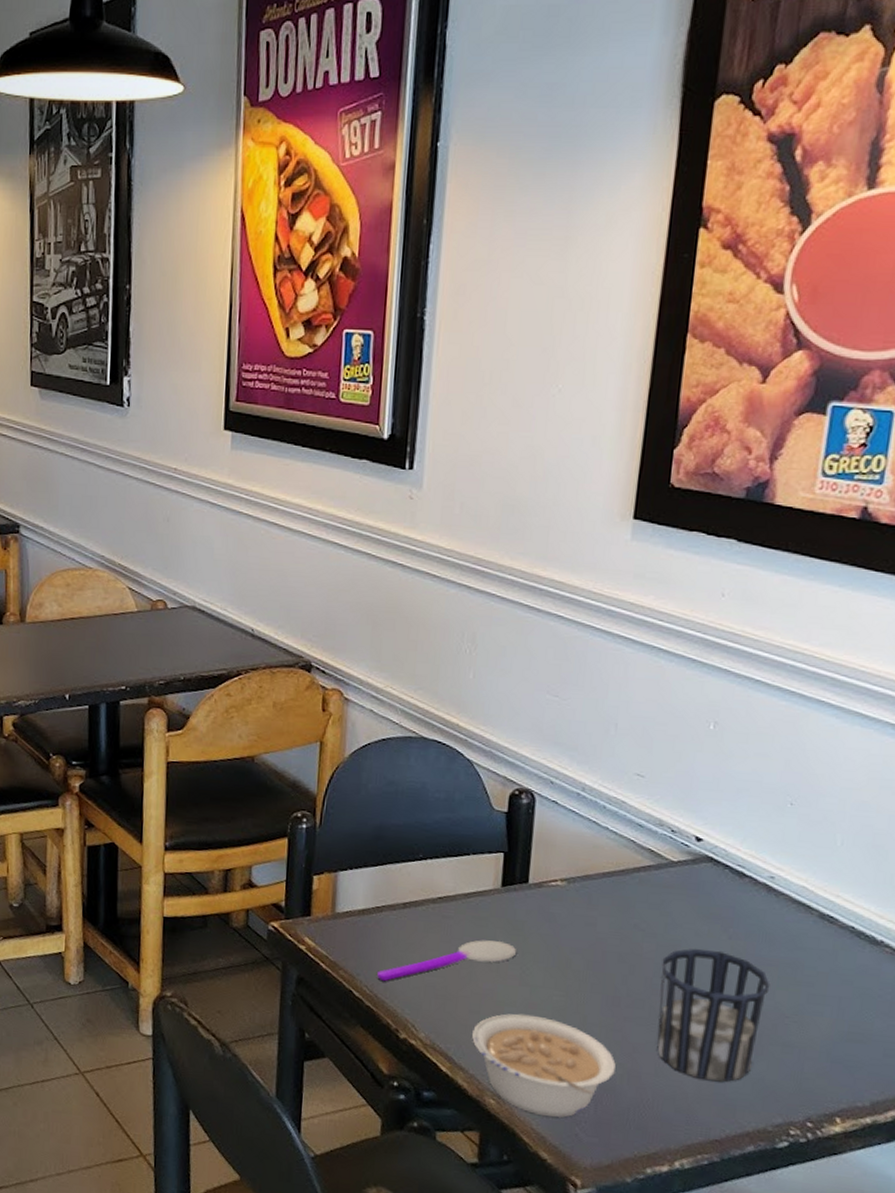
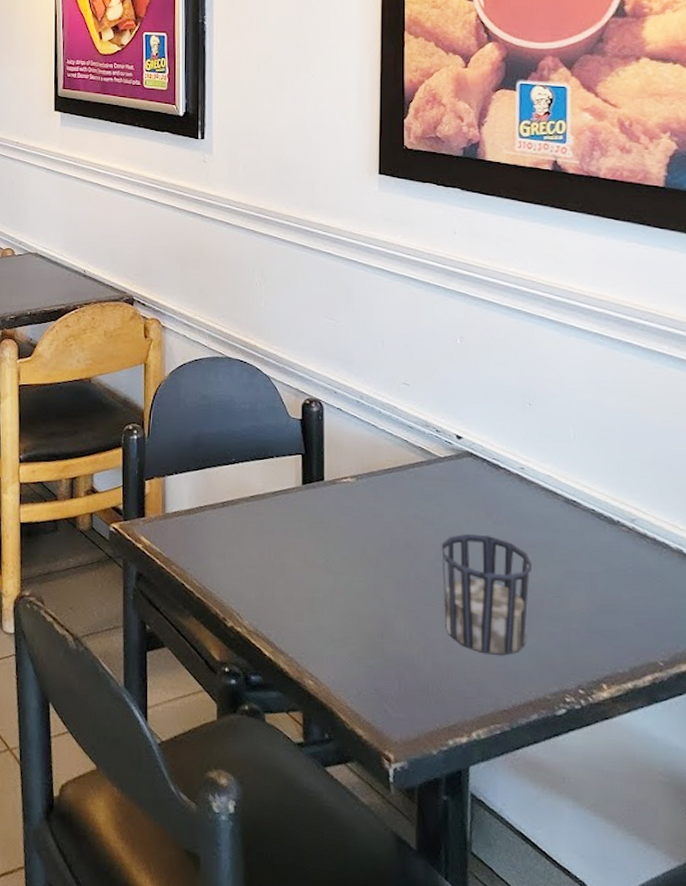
spoon: present [377,940,517,982] -> none [204,533,320,574]
legume: present [471,1013,616,1118] -> none [288,599,412,695]

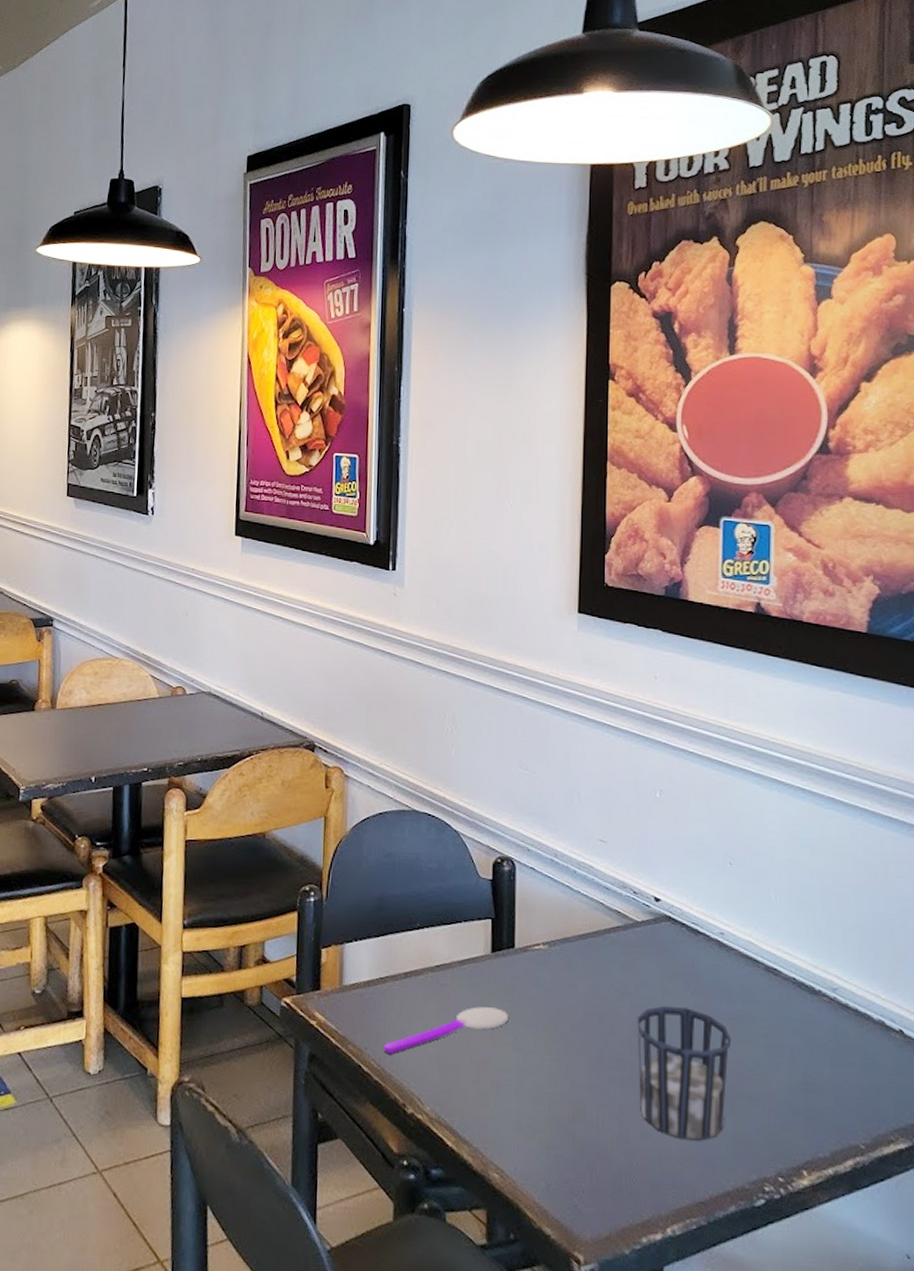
spoon: none [204,533,320,574] -> present [384,1006,509,1055]

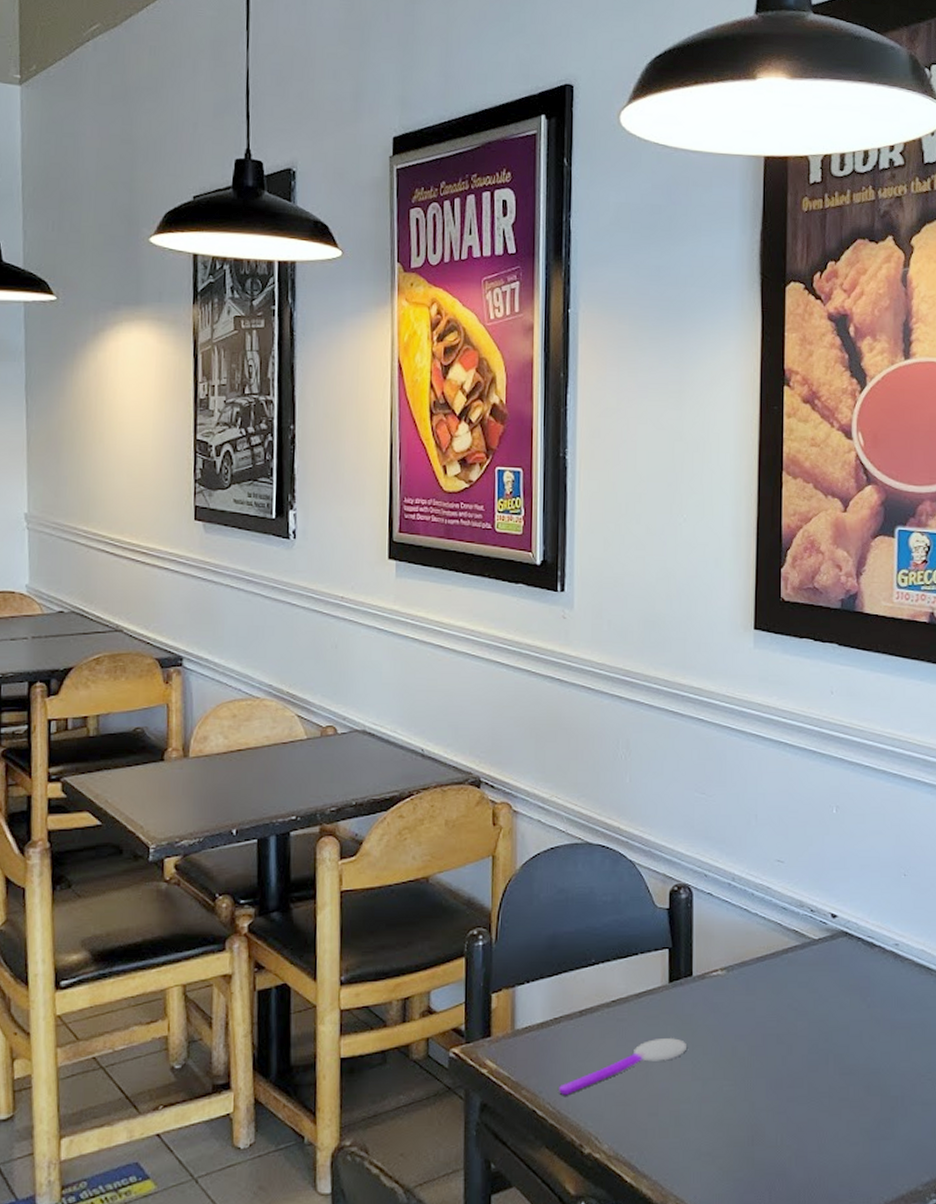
cup: present [637,1005,732,1141] -> none [814,1020,906,1150]

